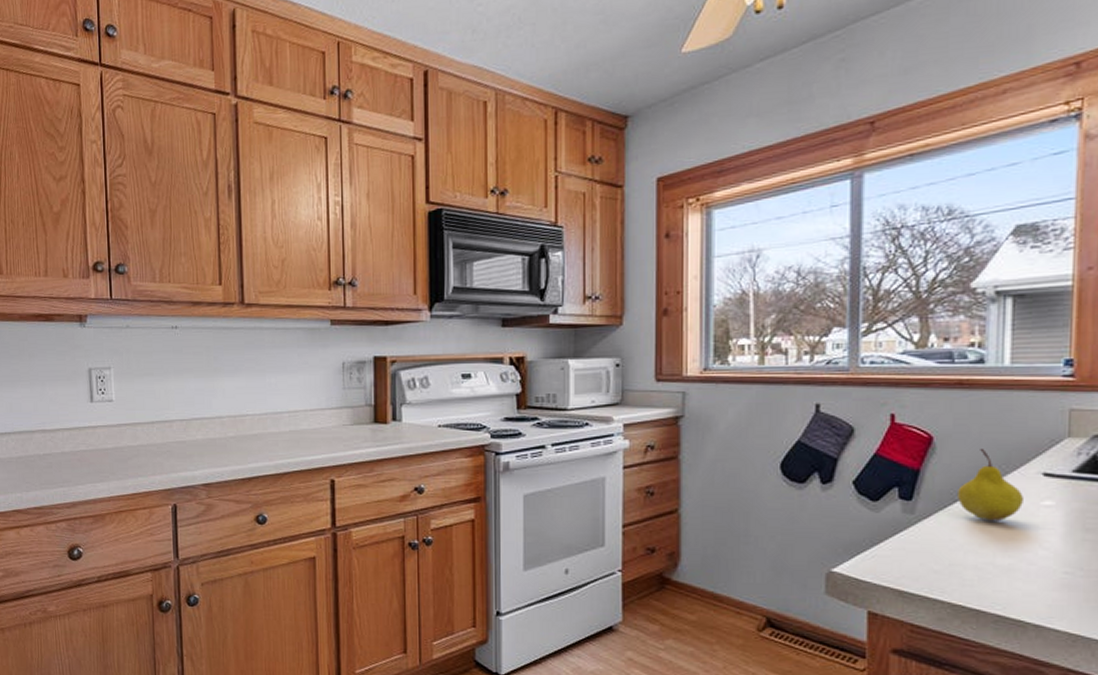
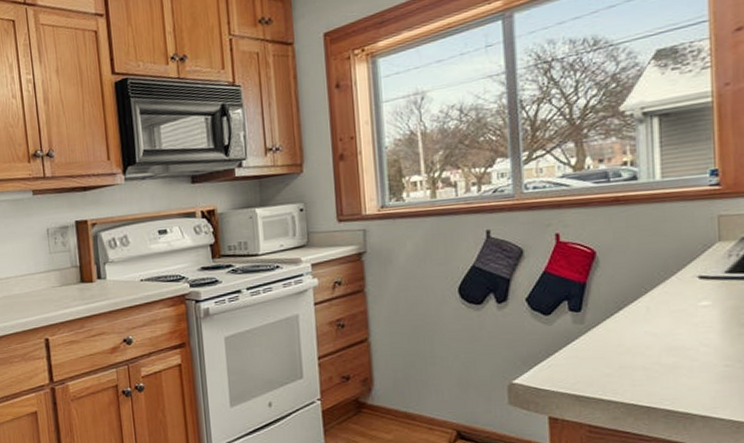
fruit: present [958,449,1023,521] -> none [622,259,682,324]

